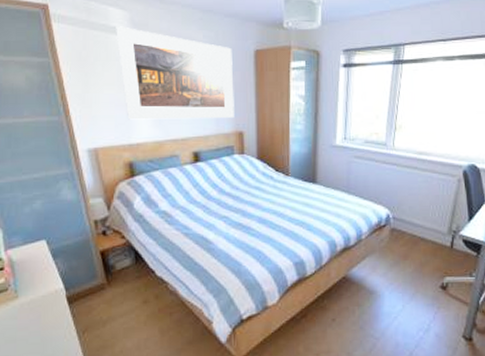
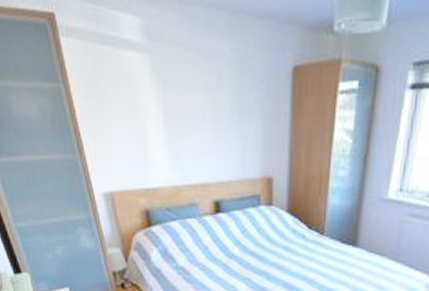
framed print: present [116,26,234,120] -> none [128,38,265,160]

